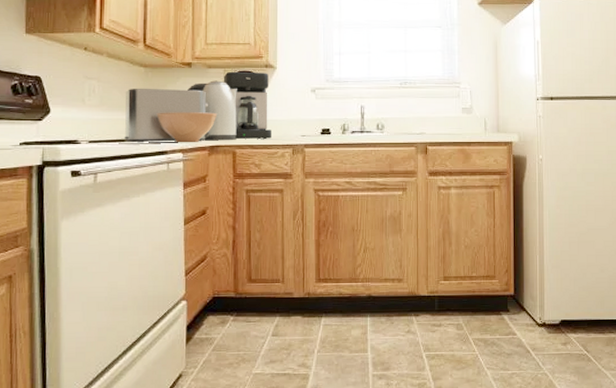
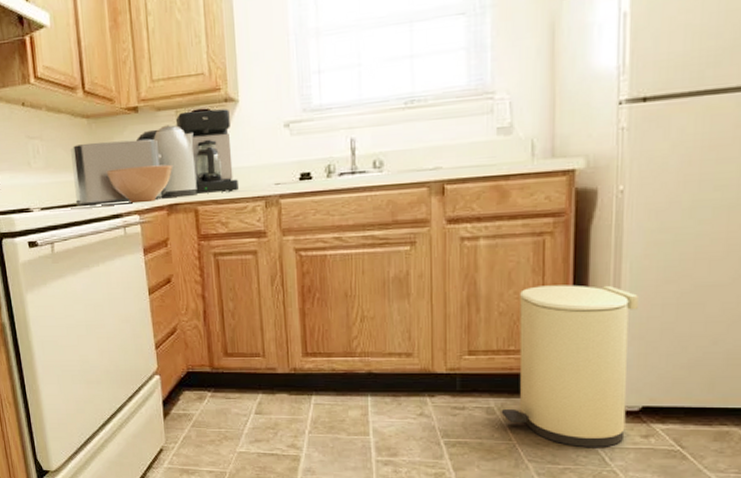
pedal bin: none [467,226,555,355] -> present [501,285,638,447]

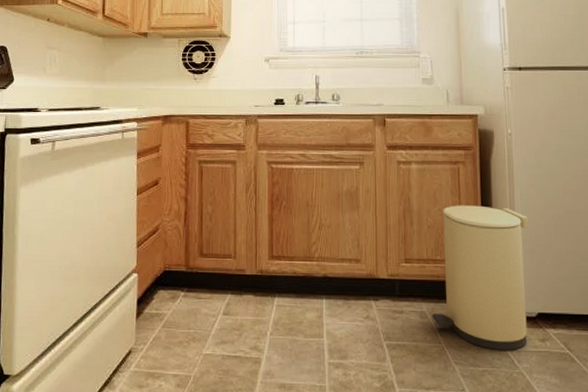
toaster: present [71,139,167,207] -> none [81,57,164,112]
bowl: present [106,164,173,204] -> none [113,81,172,112]
kettle: present [137,125,198,199] -> none [143,50,191,111]
coffee maker: present [175,109,238,195] -> none [177,41,225,110]

